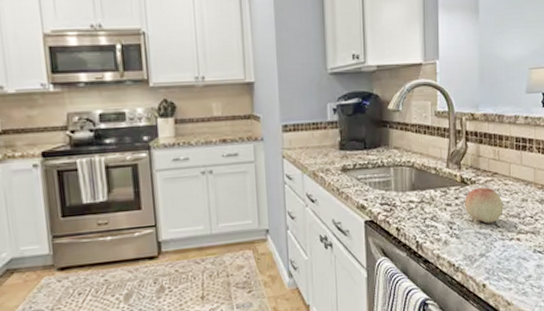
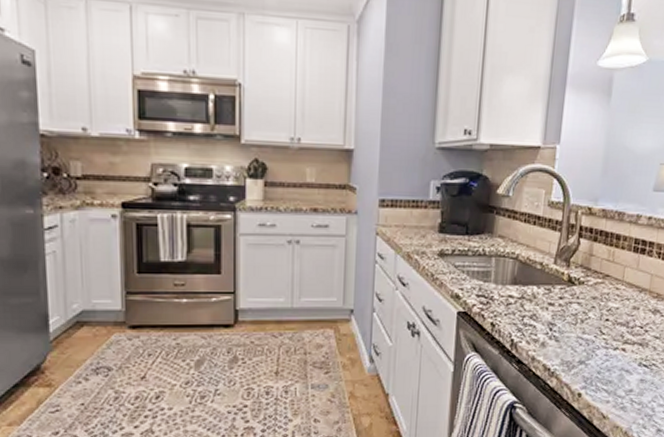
fruit: present [465,187,503,224] -> none [568,289,612,329]

